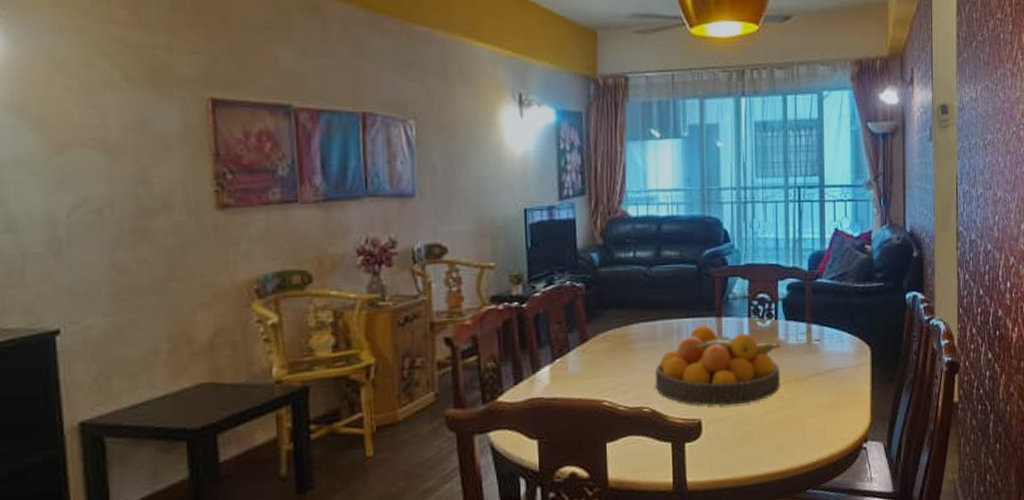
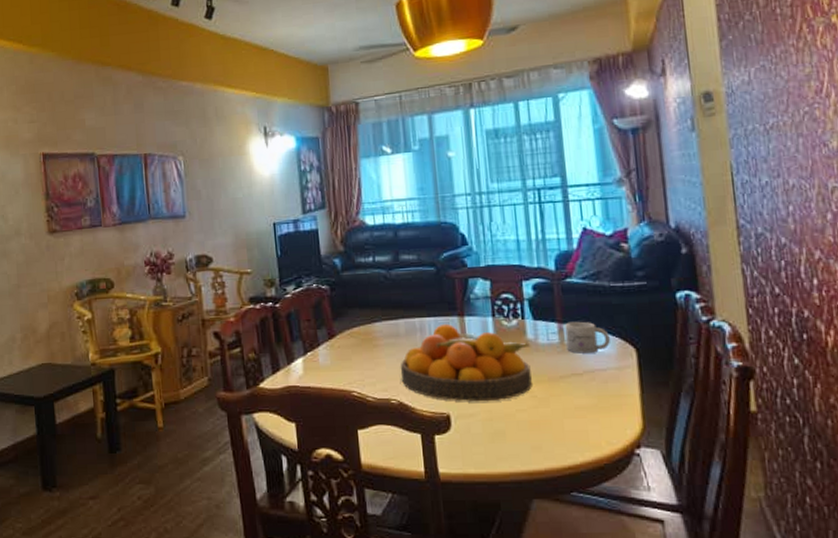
mug: none [813,321,851,353] -> present [565,321,611,354]

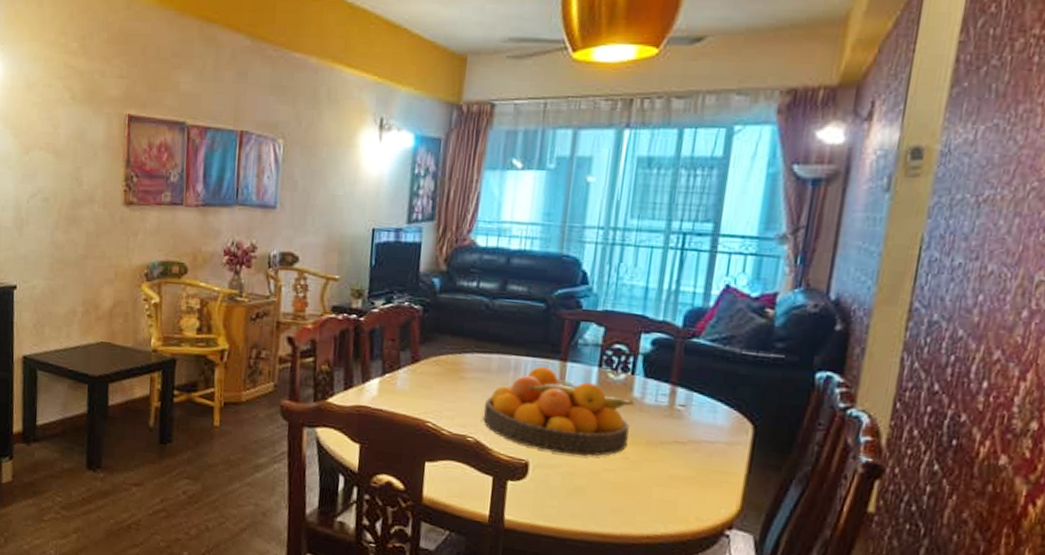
mug: present [565,321,611,354] -> none [675,385,728,423]

